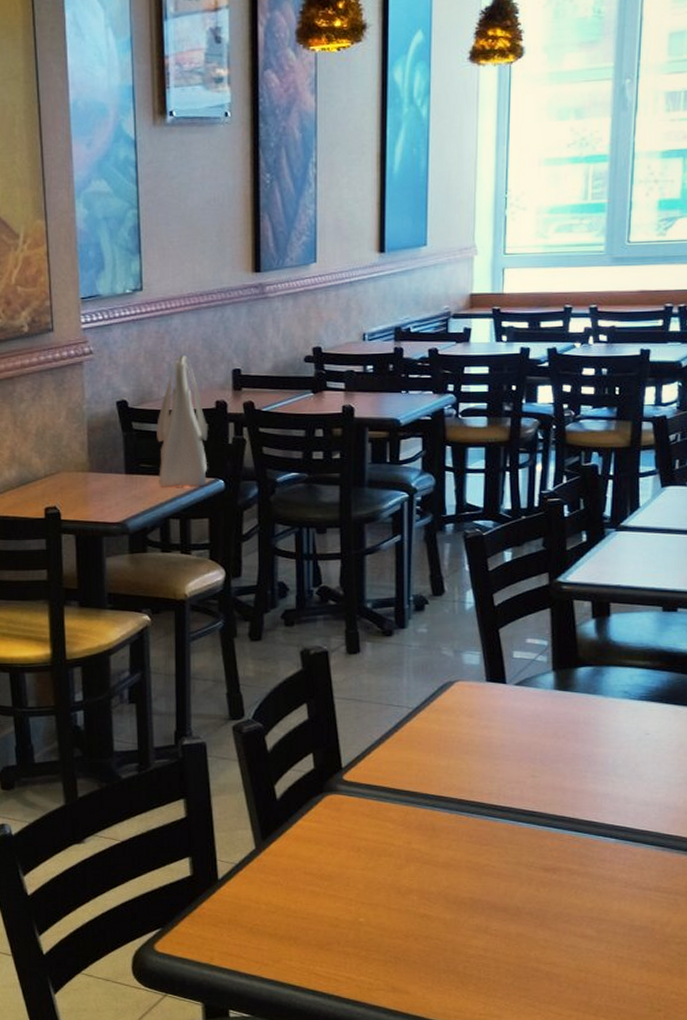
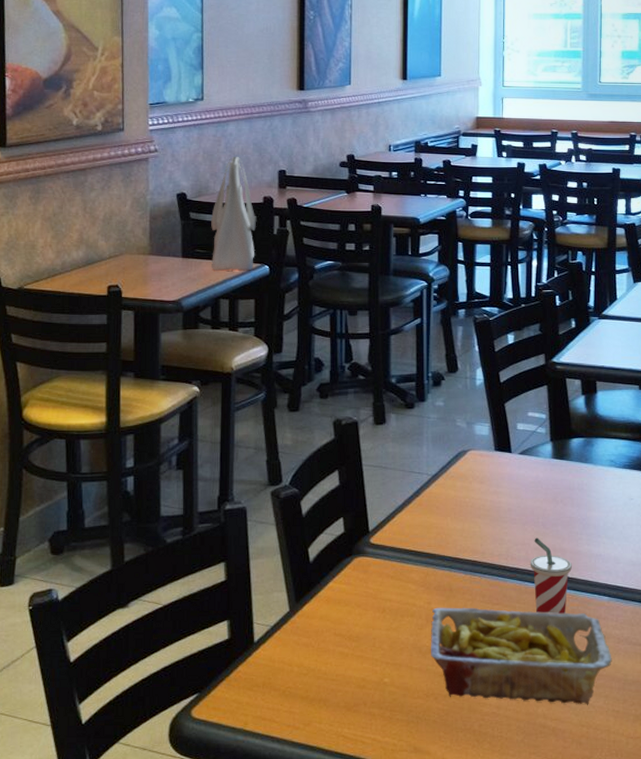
french fries: none [411,847,617,950] -> present [431,607,612,705]
beverage cup: none [524,775,574,857] -> present [530,537,572,615]

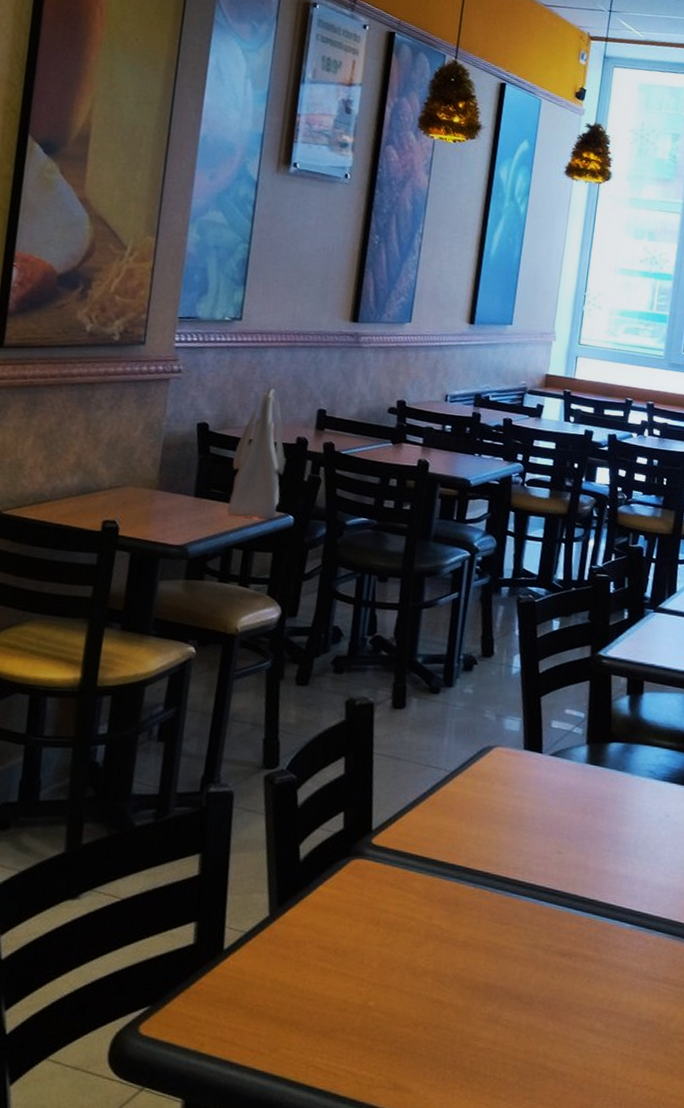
french fries: present [431,607,612,705] -> none [425,923,627,1046]
beverage cup: present [530,537,572,615] -> none [548,851,595,941]

